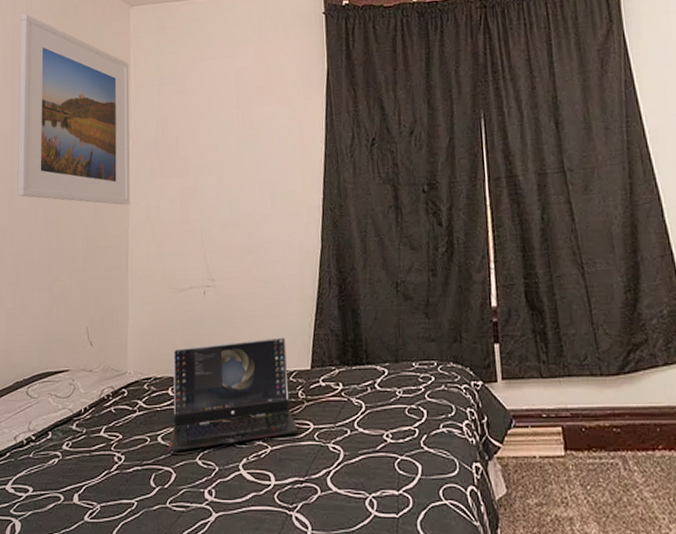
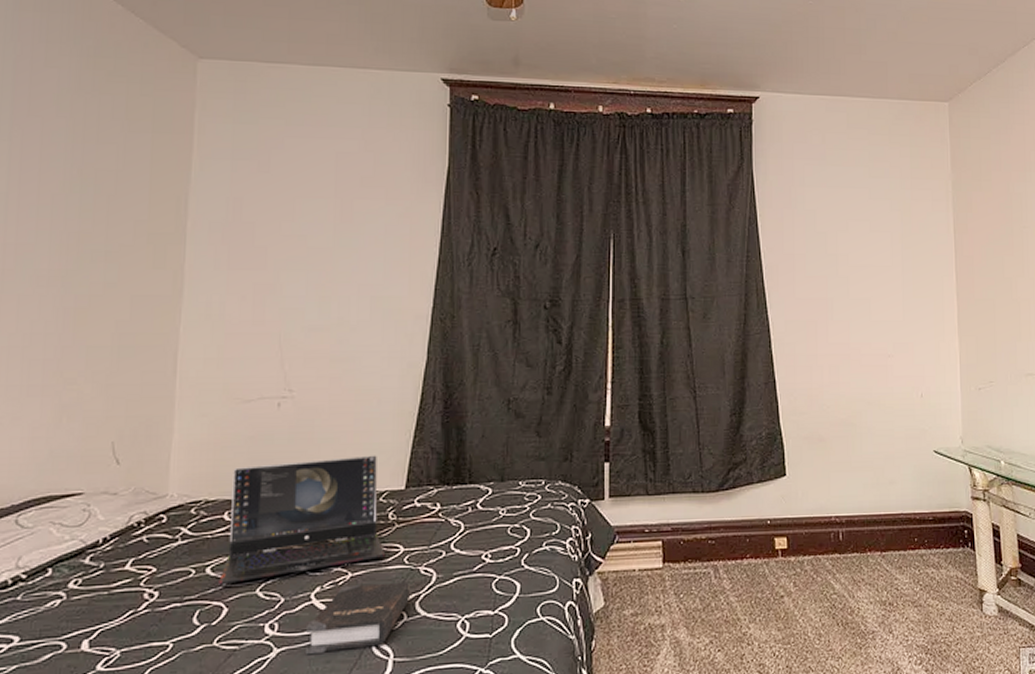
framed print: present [17,14,130,205] -> none [11,43,192,298]
hardback book: none [237,457,323,521] -> present [304,582,411,655]

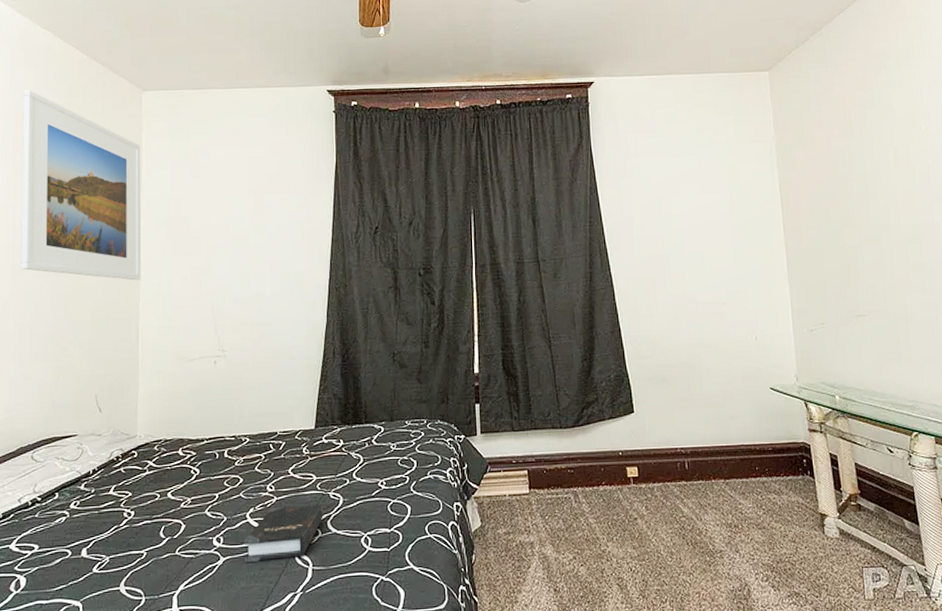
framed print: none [11,43,192,298] -> present [20,90,141,281]
laptop computer: present [219,455,385,585] -> none [177,401,301,507]

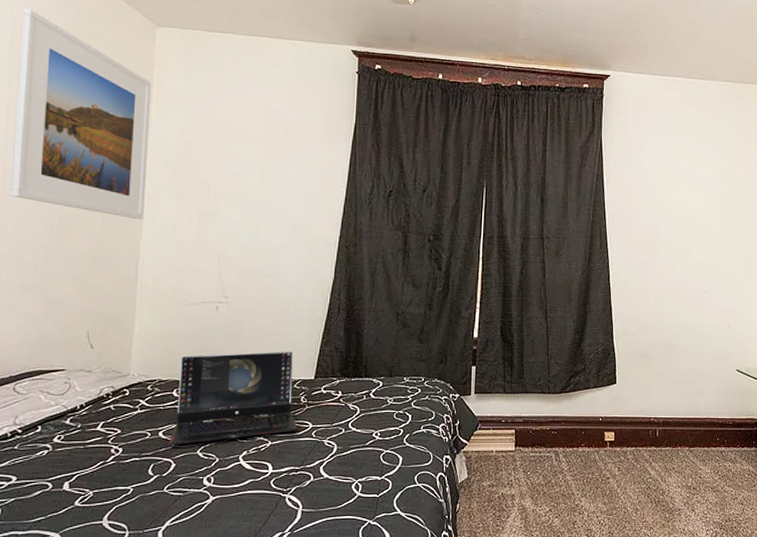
laptop computer: none [177,401,301,507] -> present [168,351,297,446]
hardback book: present [244,504,324,563] -> none [234,451,317,503]

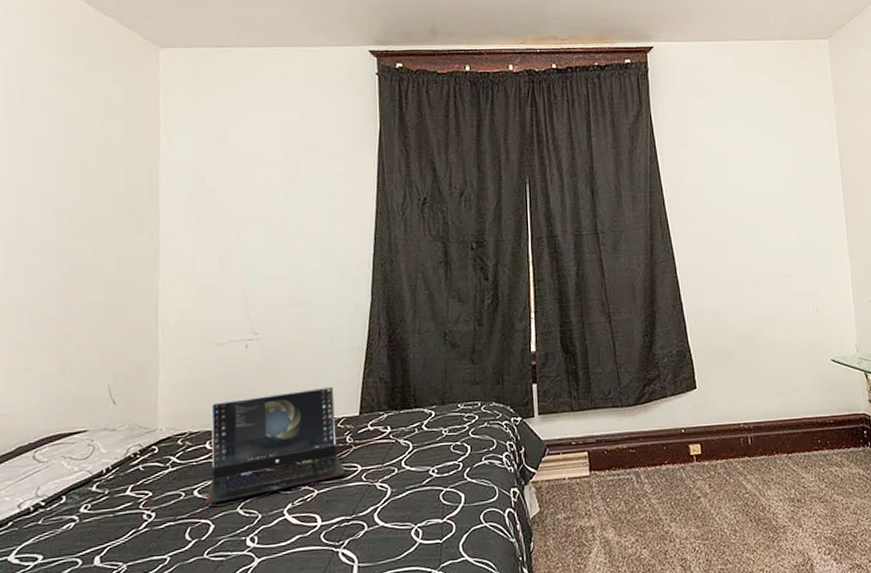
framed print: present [10,9,152,220] -> none [16,44,160,258]

